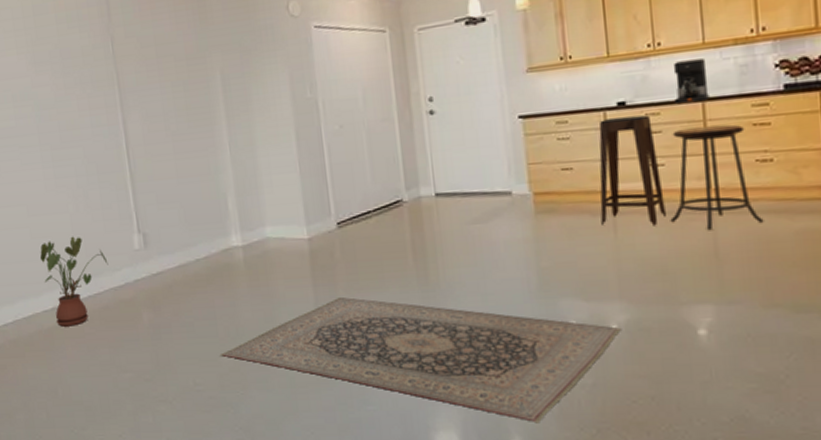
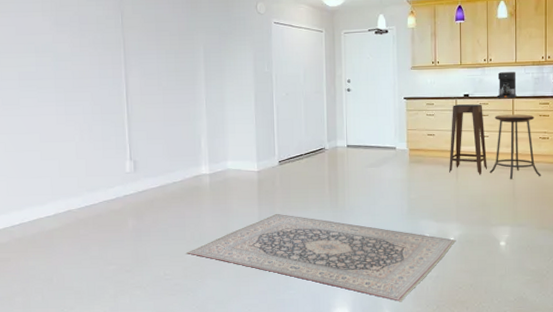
house plant: present [39,236,108,327] -> none [47,160,104,229]

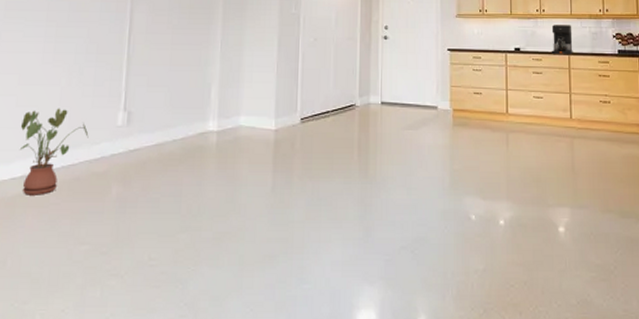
house plant: none [47,160,104,229] -> present [19,108,89,195]
area rug: present [185,213,456,302] -> none [178,183,506,304]
bar stool: present [449,104,487,175] -> none [498,59,542,144]
bar stool: present [489,114,542,180] -> none [544,73,604,151]

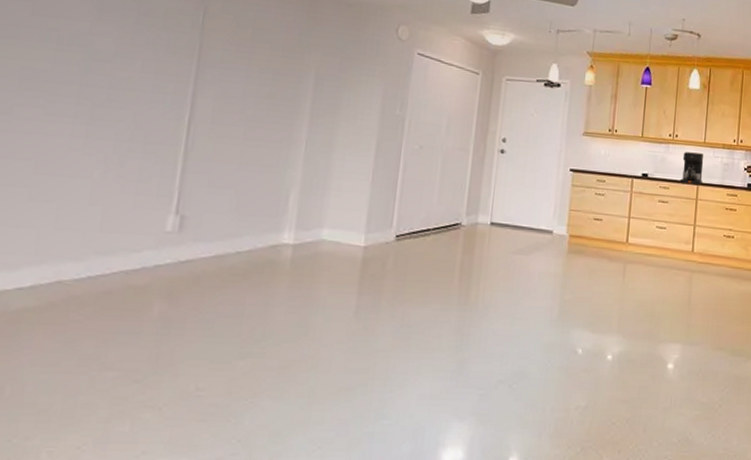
house plant: present [19,108,89,195] -> none [30,205,127,310]

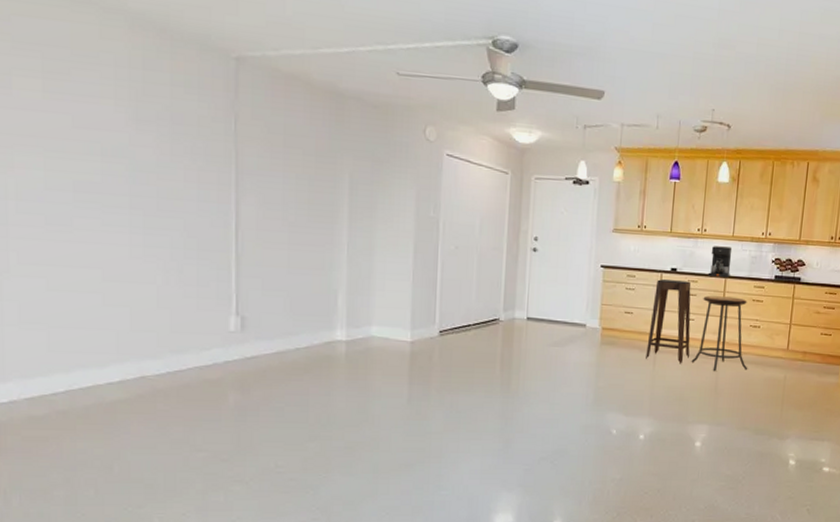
bar stool: none [615,185,663,276] -> present [646,279,691,364]
bar stool: none [663,203,723,285] -> present [691,295,748,372]

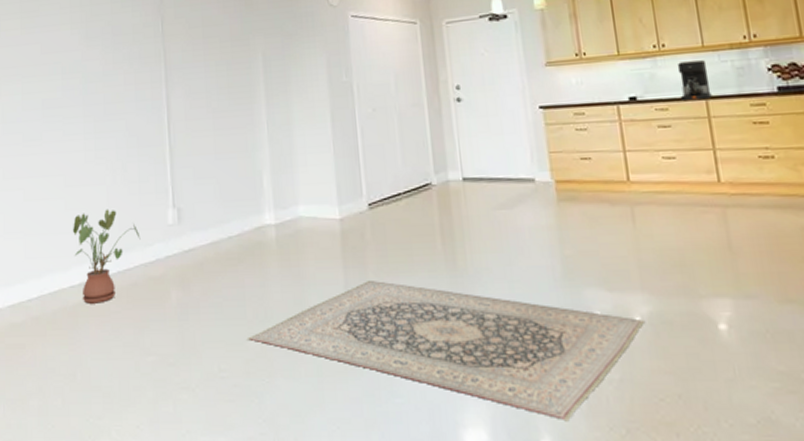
house plant: none [111,309,196,402] -> present [72,209,141,304]
area rug: none [307,395,646,508] -> present [247,279,644,422]
bar stool: present [646,279,691,364] -> none [613,110,680,218]
bar stool: present [691,295,748,372] -> none [681,122,772,224]

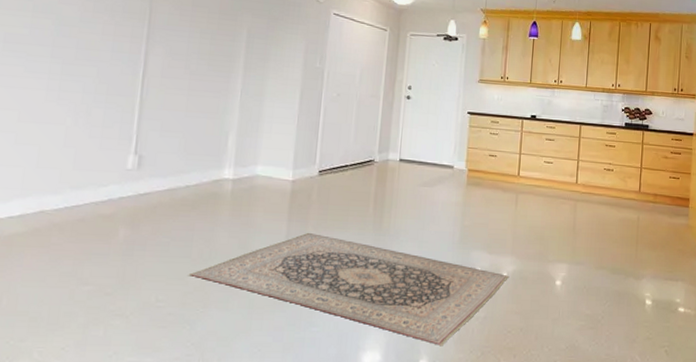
house plant: present [72,209,141,304] -> none [17,148,96,235]
coffee maker: present [677,60,712,102] -> none [564,95,586,125]

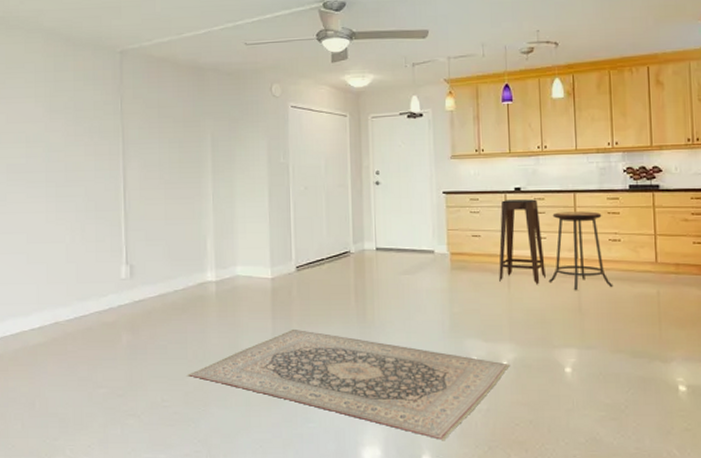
bar stool: none [508,125,550,205] -> present [499,199,546,285]
bar stool: none [550,140,604,212] -> present [548,211,613,291]

